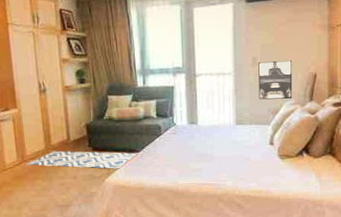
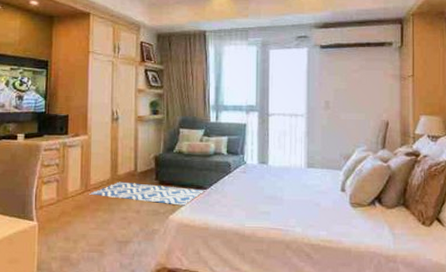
wall art: present [258,60,293,100] -> none [331,106,365,146]

